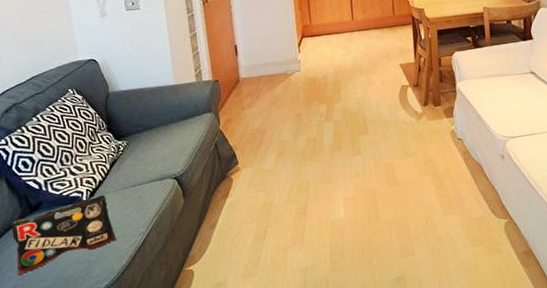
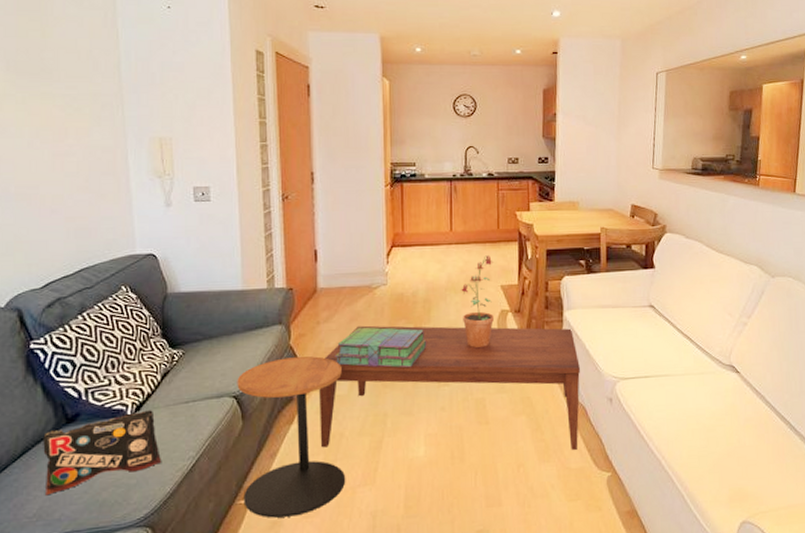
side table: none [176,137,278,281] -> present [237,356,346,518]
coffee table: none [248,97,477,217] -> present [319,325,580,451]
stack of books: none [259,107,340,144] -> present [334,327,427,368]
potted plant: none [365,39,396,120] -> present [461,255,494,347]

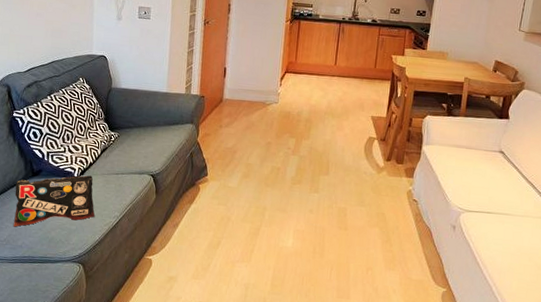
side table: present [237,356,346,518] -> none [150,150,235,276]
coffee table: present [319,325,580,451] -> none [212,133,431,265]
stack of books: present [334,327,427,368] -> none [230,134,305,174]
potted plant: present [461,255,494,347] -> none [336,89,368,166]

